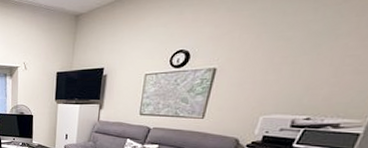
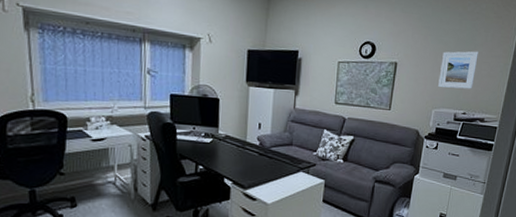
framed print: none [271,43,342,92] -> present [438,51,478,89]

